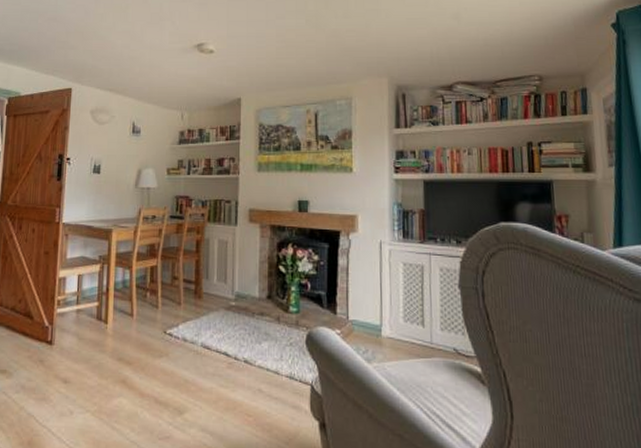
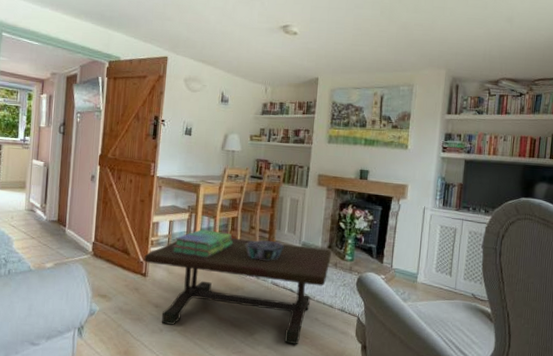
coffee table: none [49,292,272,426] -> present [144,238,331,345]
stack of books: none [83,283,153,318] -> present [173,229,233,258]
decorative bowl: none [167,293,215,318] -> present [245,240,285,261]

